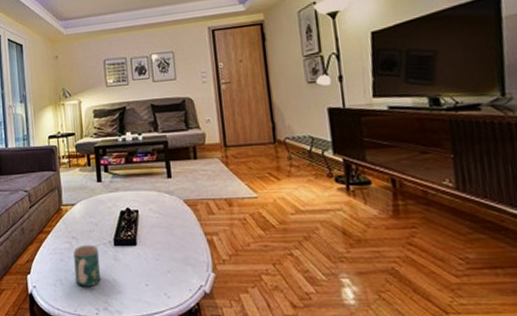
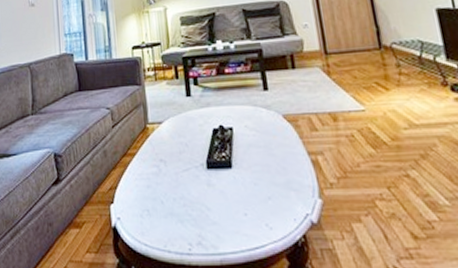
mug: present [73,244,100,288] -> none [161,168,193,219]

